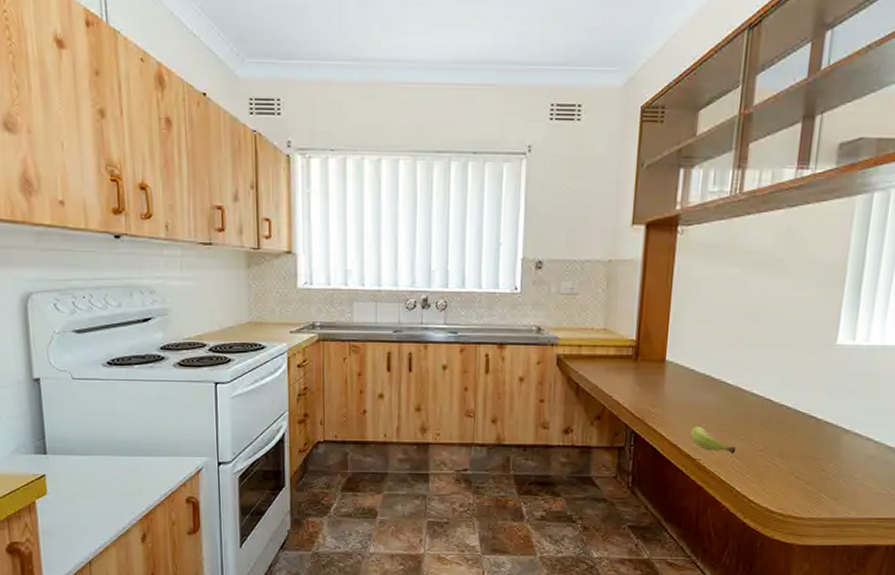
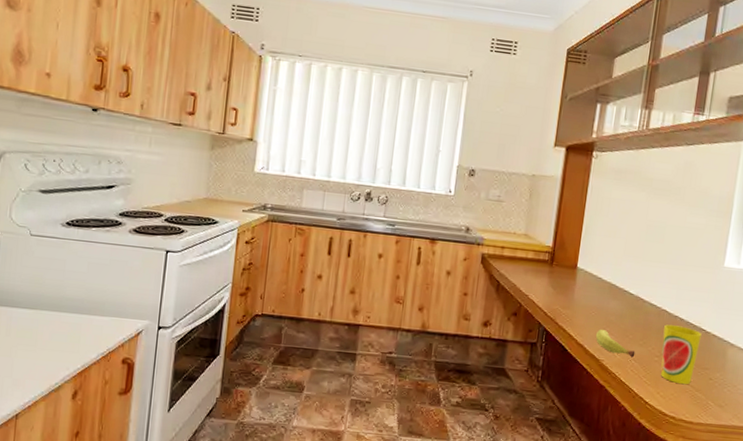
cup: none [765,415,812,479] -> present [660,324,702,385]

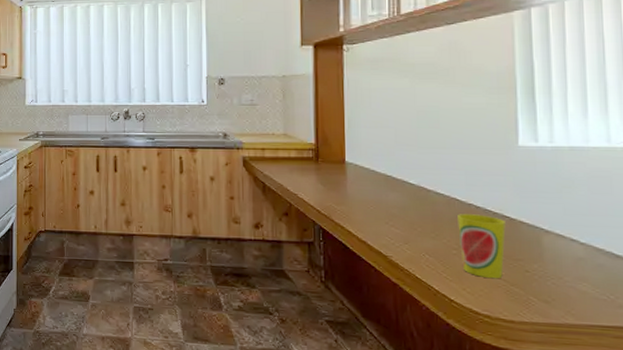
fruit: present [595,329,635,358] -> none [378,223,428,252]

